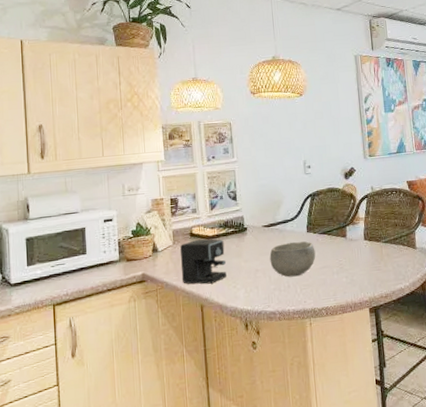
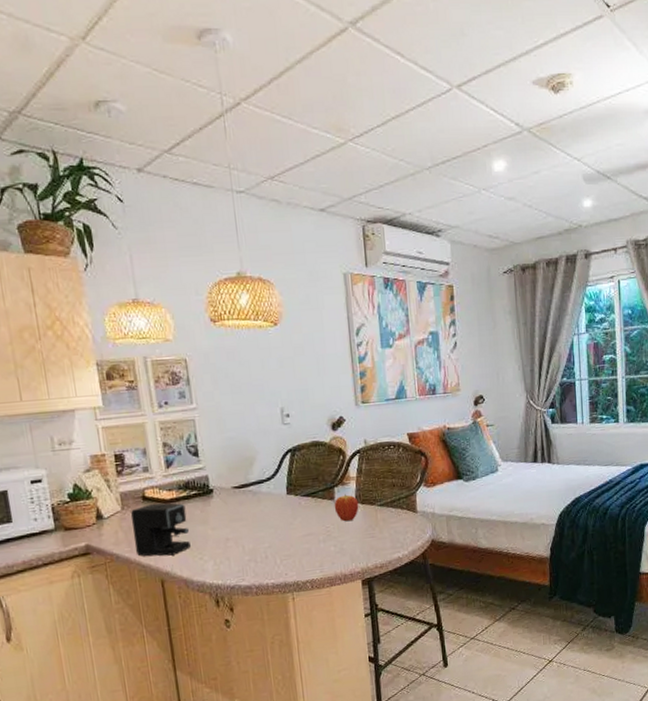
bowl: present [269,241,316,277] -> none [242,505,298,547]
fruit: none [346,232,367,256] -> present [334,493,359,522]

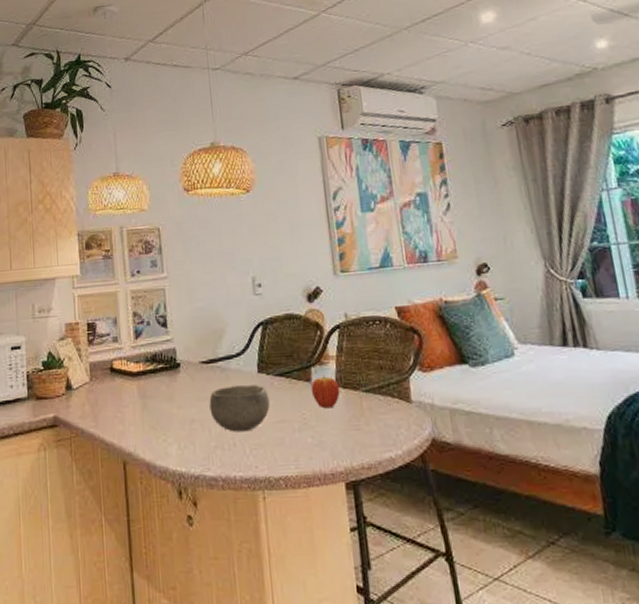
coffee maker: present [130,503,191,557] -> none [98,375,155,435]
bowl: none [242,505,298,547] -> present [209,384,270,432]

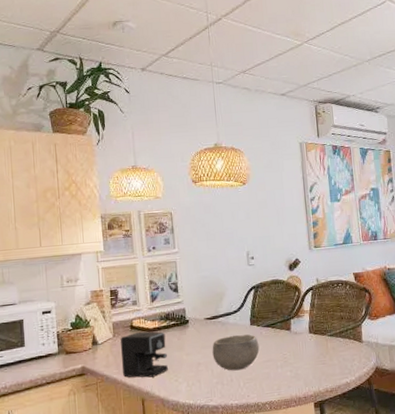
coffee maker: none [98,375,155,435] -> present [120,331,168,378]
fruit: present [310,375,340,409] -> none [290,325,312,350]

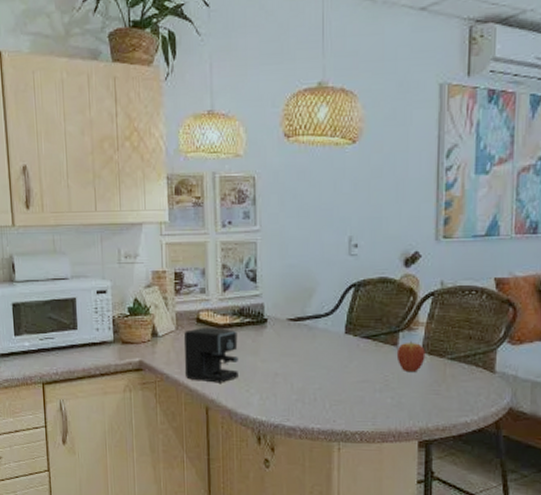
bowl: present [212,334,260,371] -> none [294,343,354,388]
fruit: none [290,325,312,350] -> present [396,340,426,373]

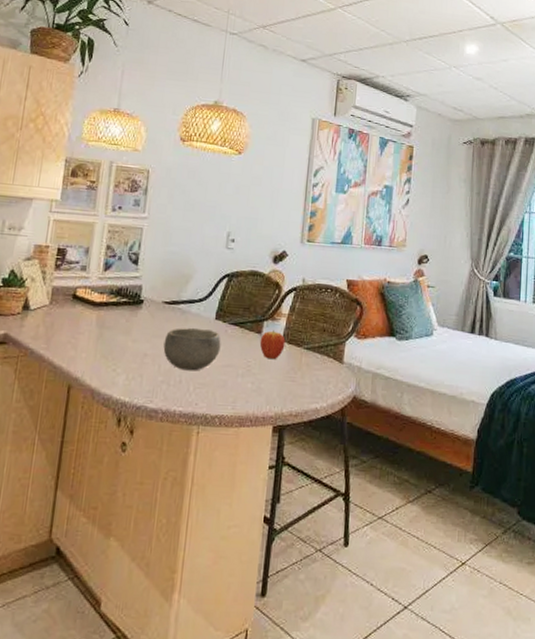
coffee maker: present [183,327,239,383] -> none [51,303,113,361]
bowl: none [294,343,354,388] -> present [163,327,221,371]

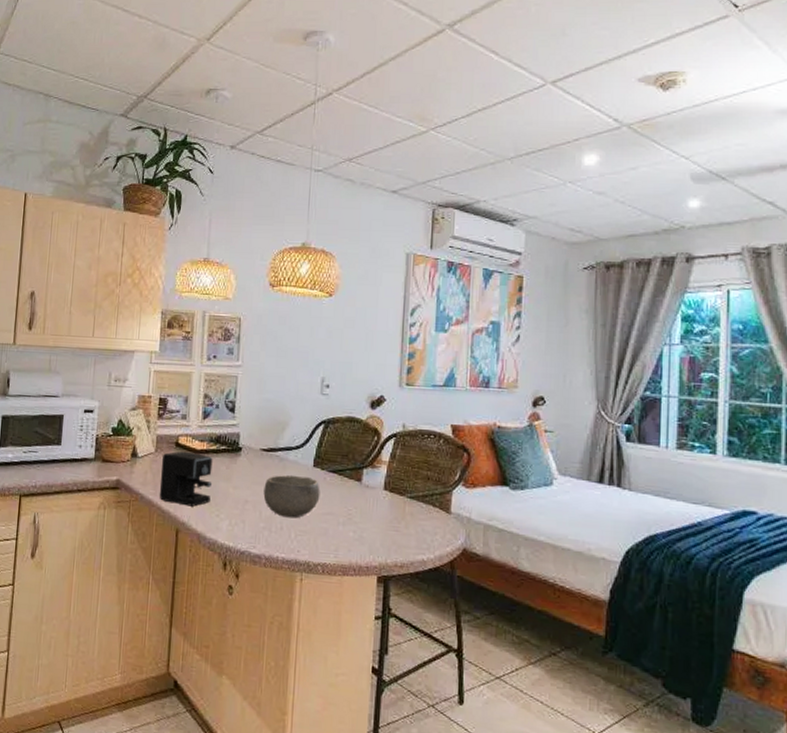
coffee maker: none [51,303,113,361] -> present [159,451,213,507]
fruit: present [259,329,286,360] -> none [360,477,387,508]

